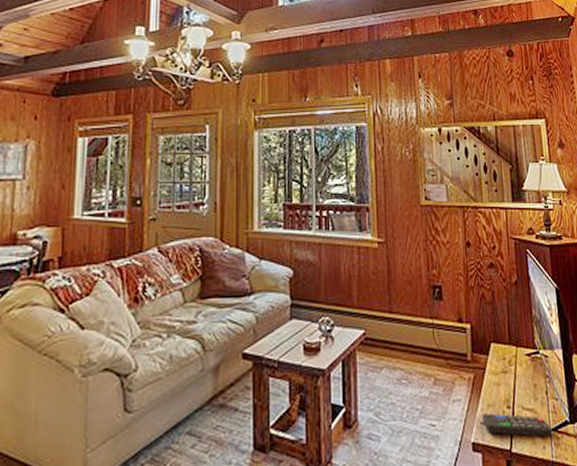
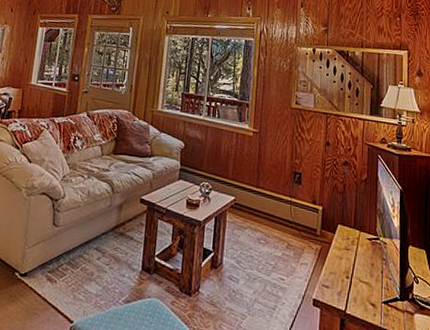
remote control: present [481,413,552,438] -> none [323,278,382,308]

